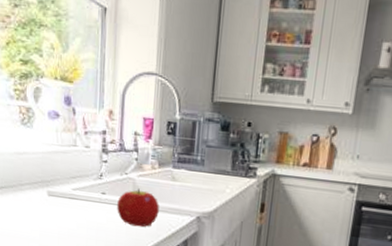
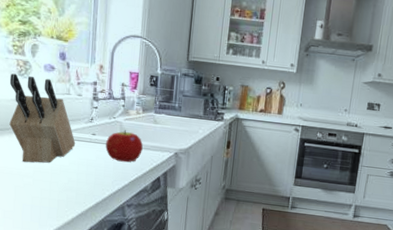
knife block: none [12,122,84,226] -> present [9,73,76,163]

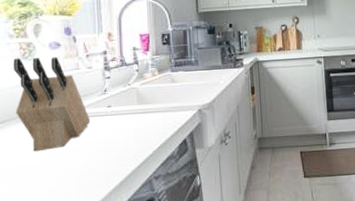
fruit: present [105,130,143,163] -> none [123,95,163,131]

